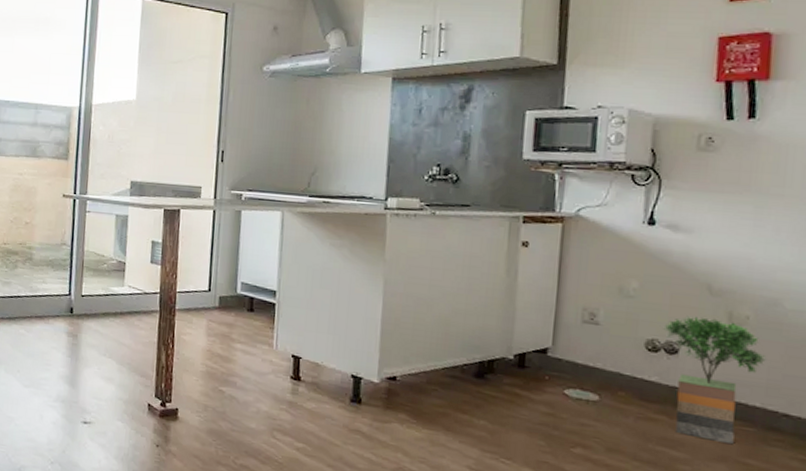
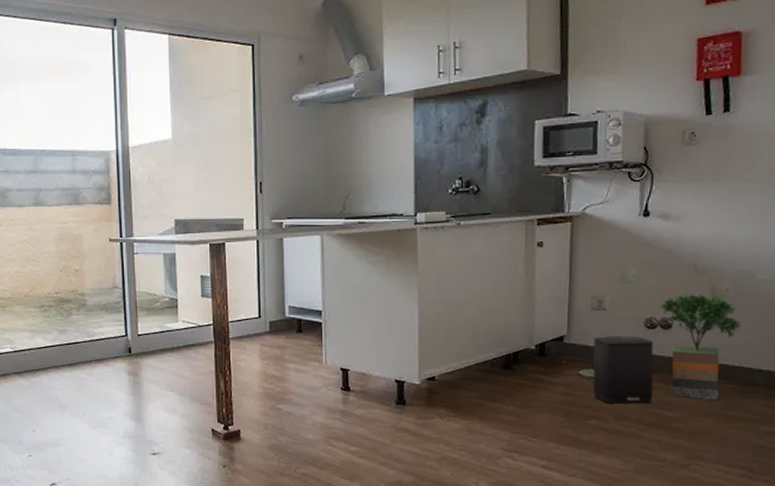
pedal bin: none [579,354,656,438] -> present [593,336,654,404]

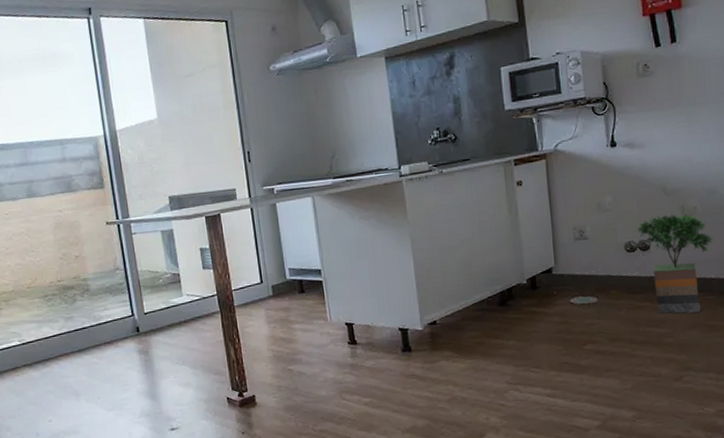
pedal bin: present [593,336,654,404] -> none [580,260,641,328]

